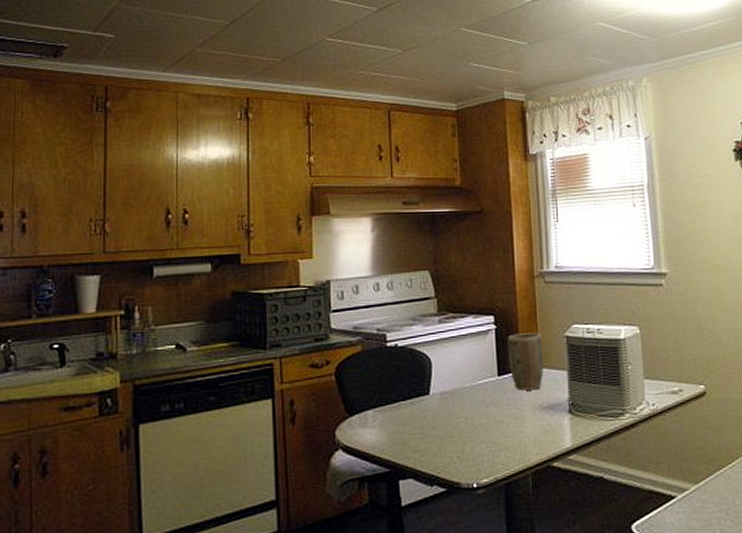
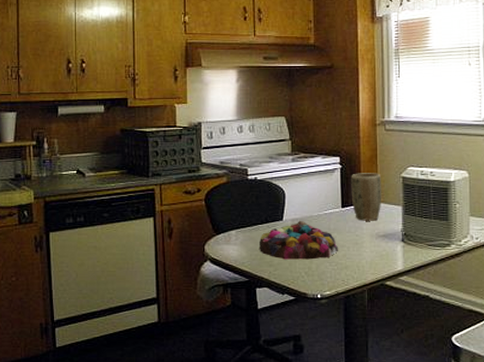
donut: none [401,393,497,443] -> present [258,220,339,260]

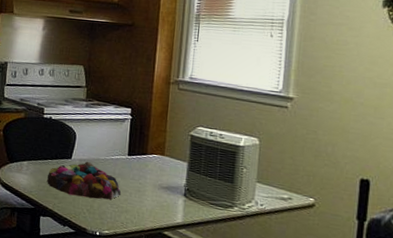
plant pot: present [351,173,382,221] -> none [138,125,170,173]

